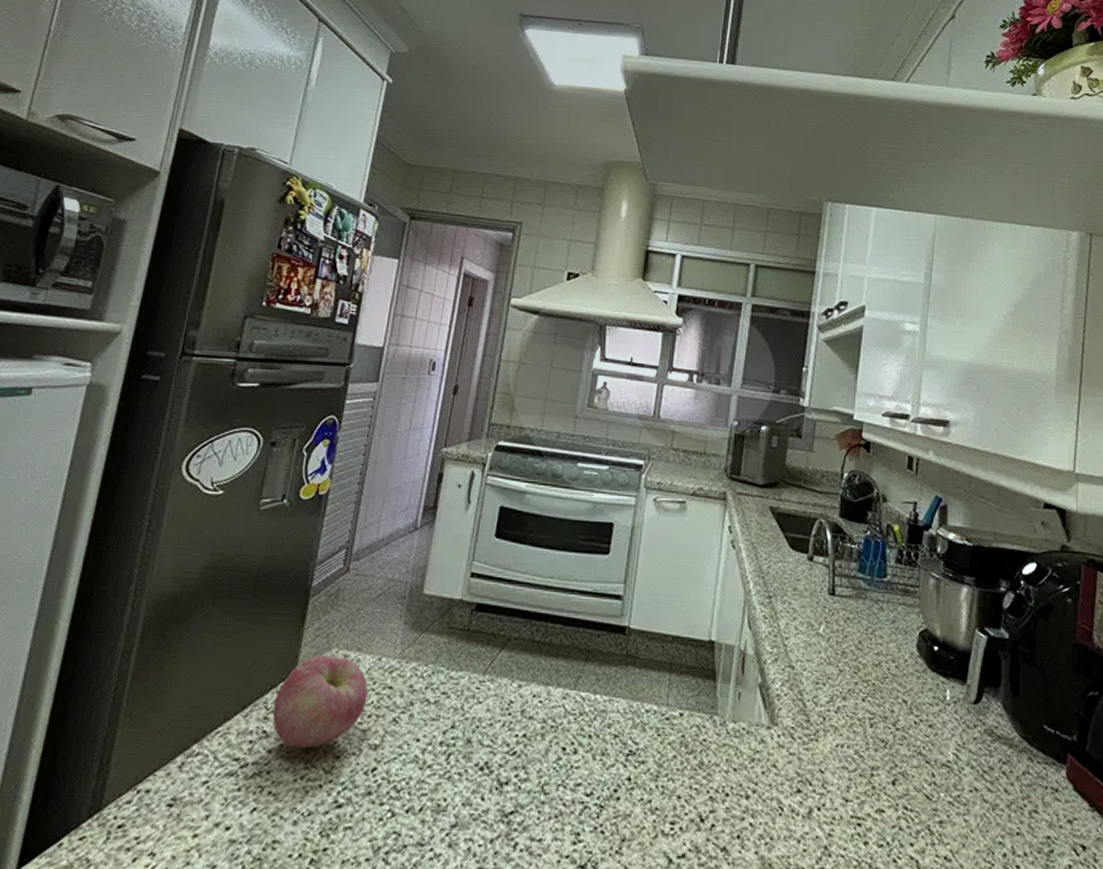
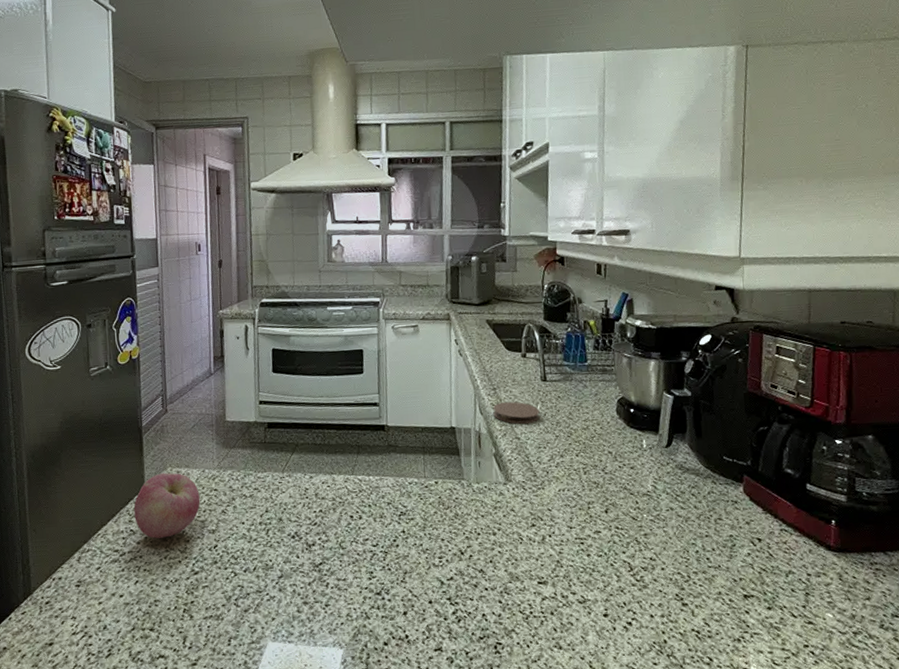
coaster: none [764,615,823,648] -> present [492,401,540,424]

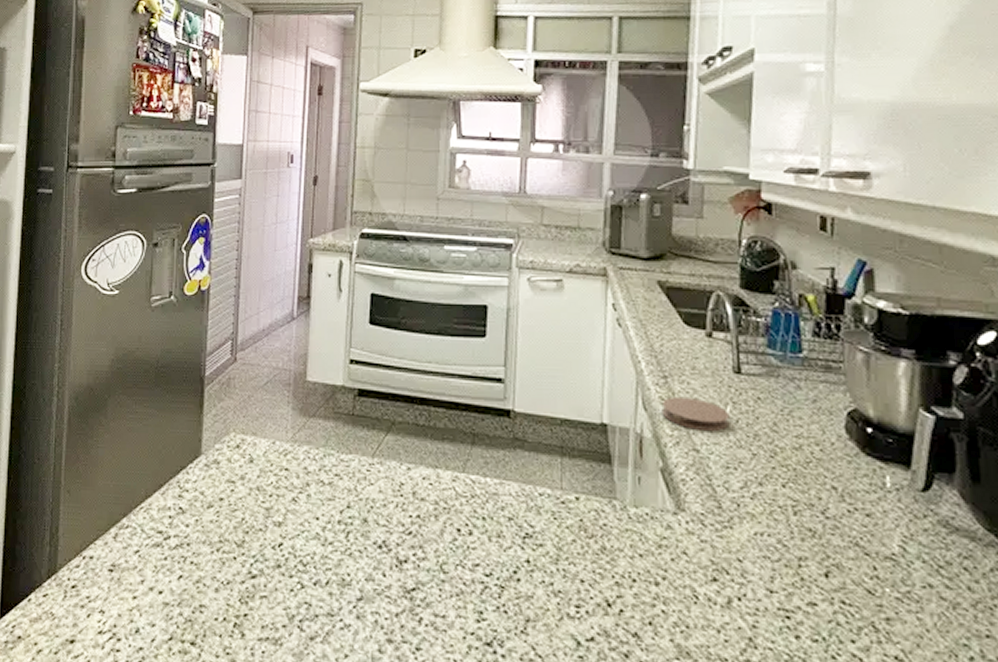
apple: present [133,472,201,539] -> none [185,438,267,524]

